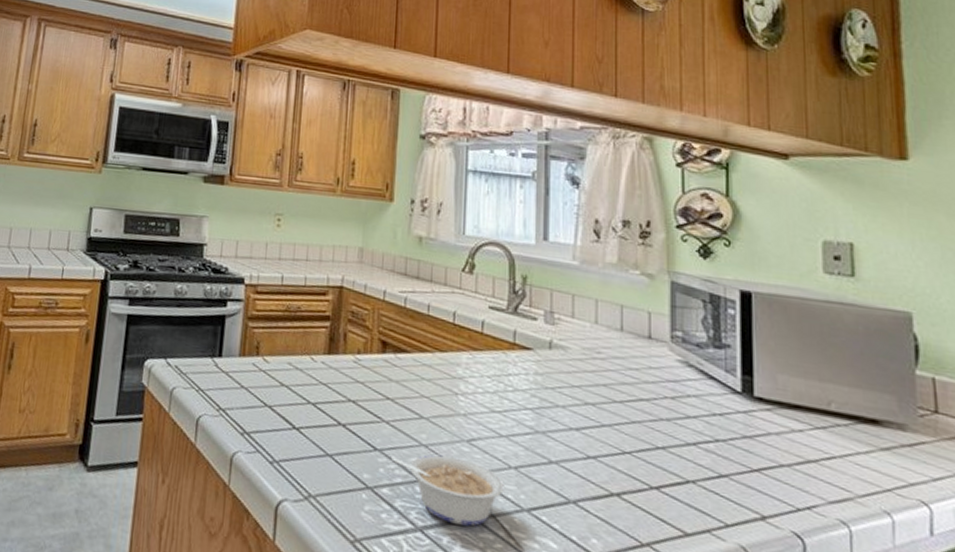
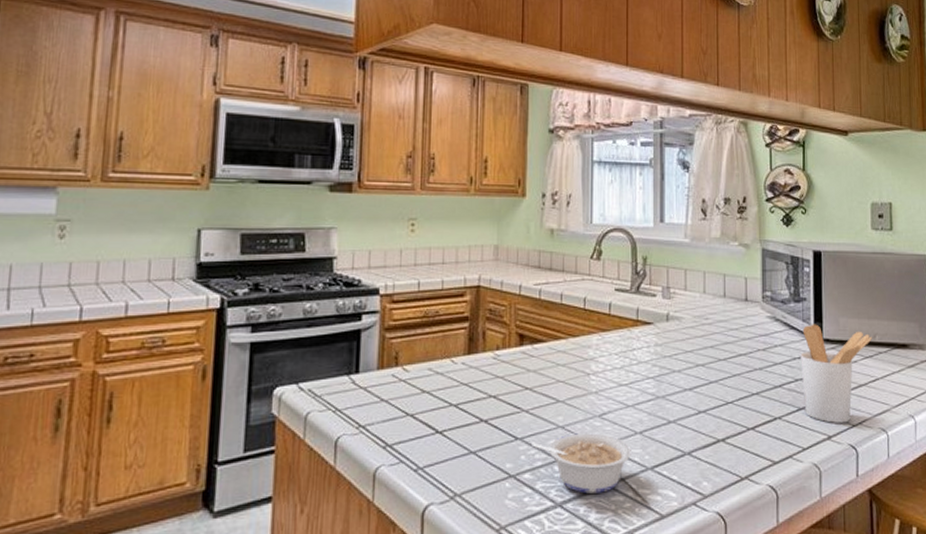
utensil holder: none [722,376,827,504] -> present [800,324,873,423]

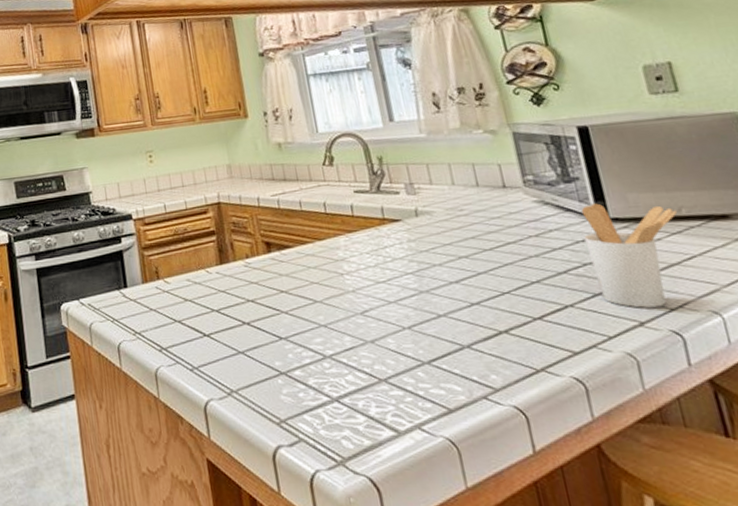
legume: present [532,433,631,494] -> none [296,330,403,389]

